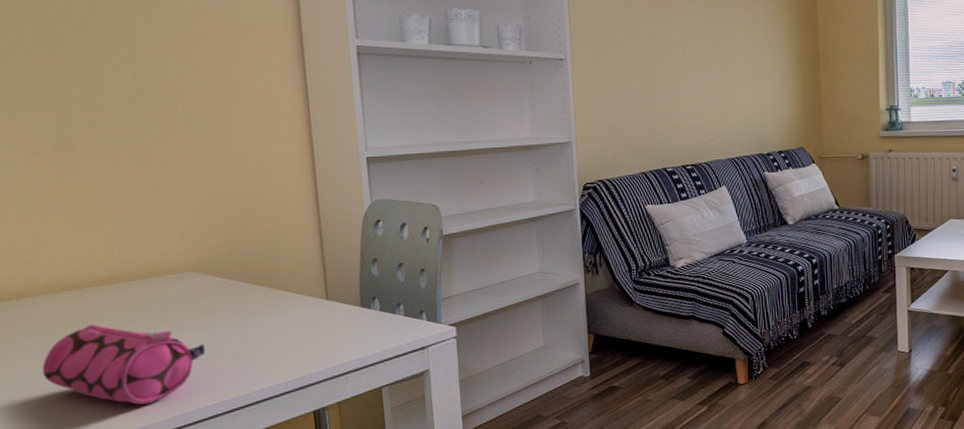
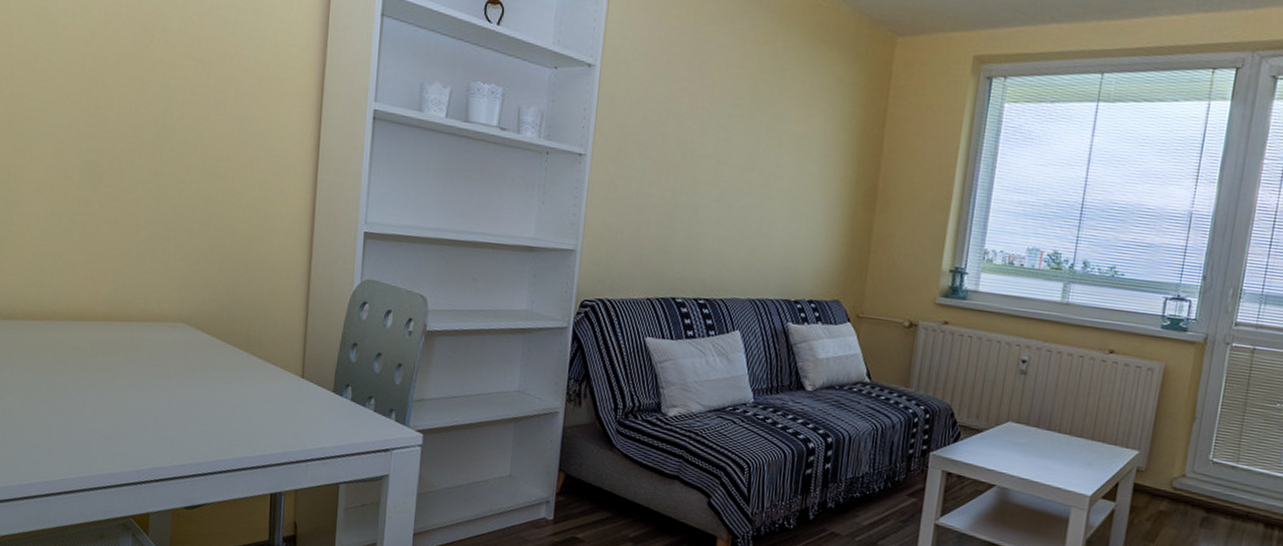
pencil case: present [42,324,205,405] -> none [38,358,182,451]

